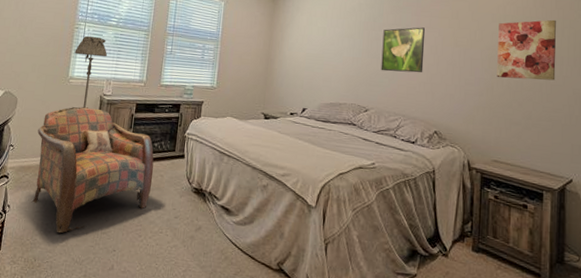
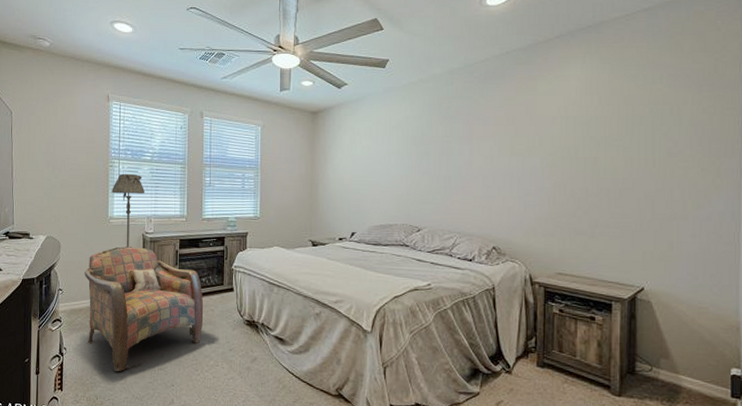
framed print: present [381,27,425,73] -> none [432,137,479,188]
wall art: present [497,19,556,81] -> none [559,117,625,186]

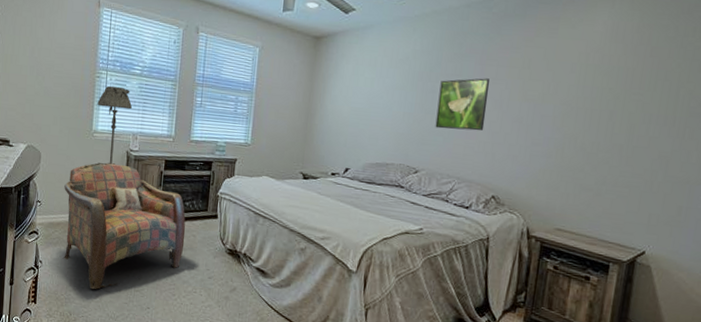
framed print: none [432,137,479,188] -> present [435,78,489,131]

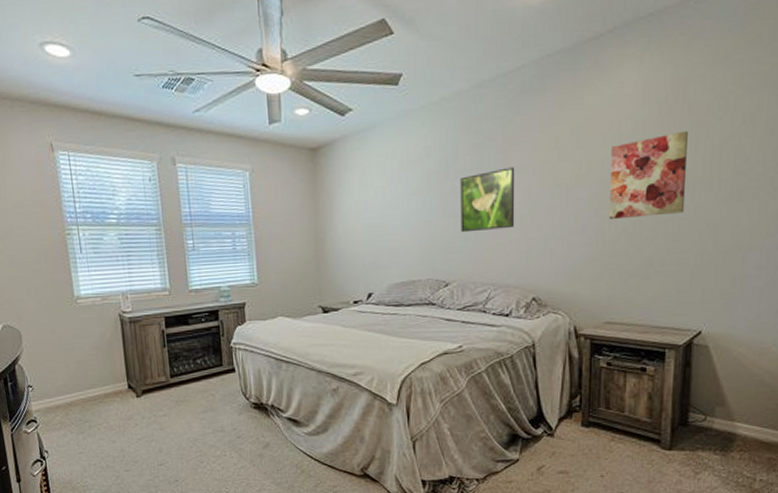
armchair: present [62,162,186,289] -> none [55,329,204,471]
floor lamp: present [97,85,133,164] -> none [73,241,116,332]
wall art: none [569,70,649,142] -> present [609,130,688,220]

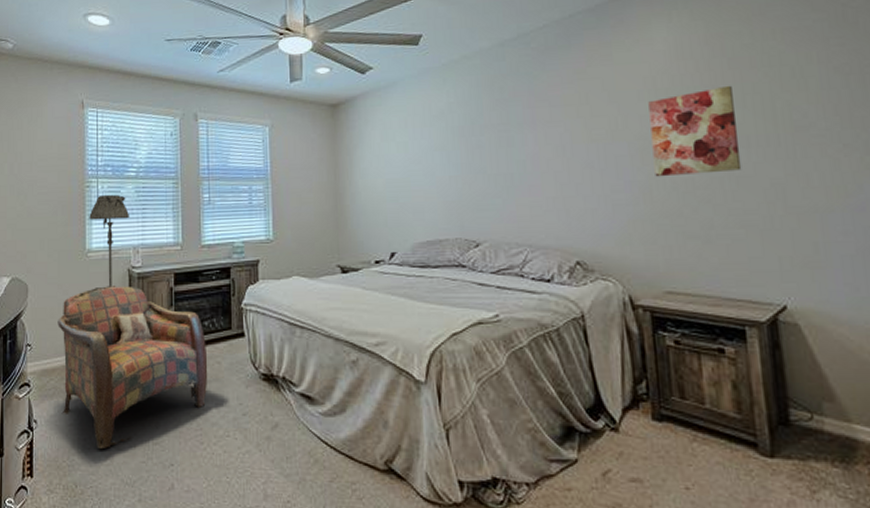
armchair: none [55,329,204,471] -> present [58,286,208,448]
floor lamp: none [73,241,116,332] -> present [89,194,130,287]
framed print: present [460,167,515,233] -> none [486,122,549,189]

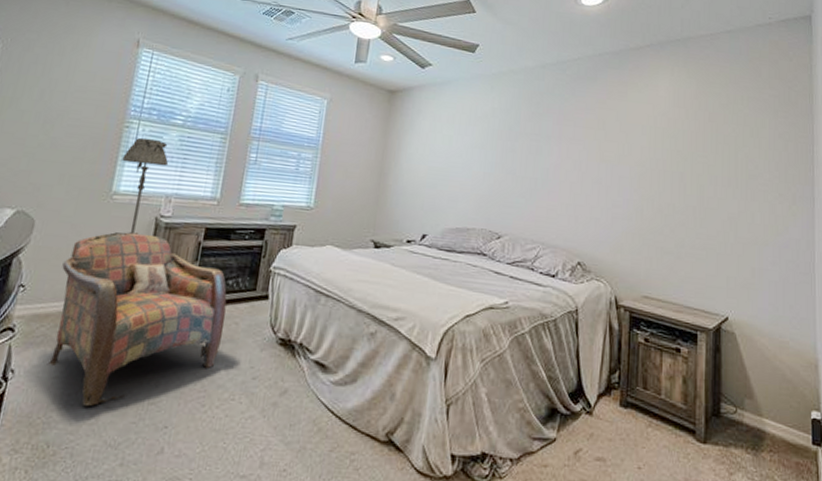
wall art: present [648,85,742,177] -> none [647,133,710,203]

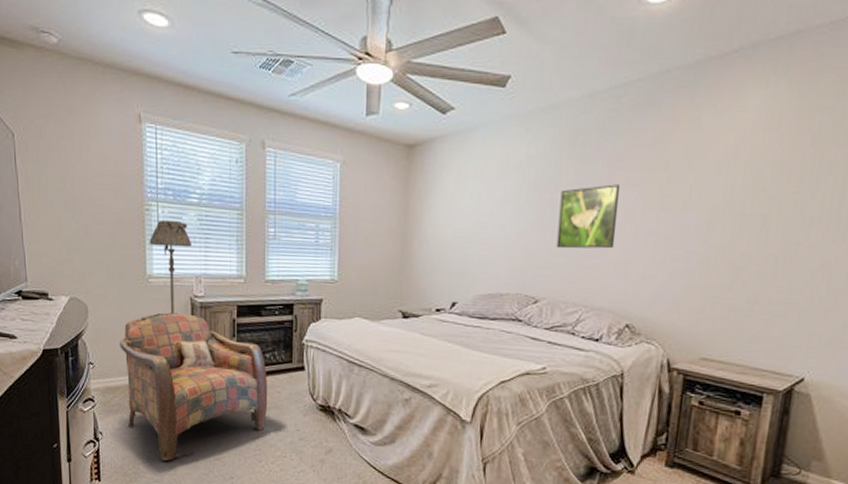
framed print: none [516,138,568,193] -> present [556,184,619,249]

